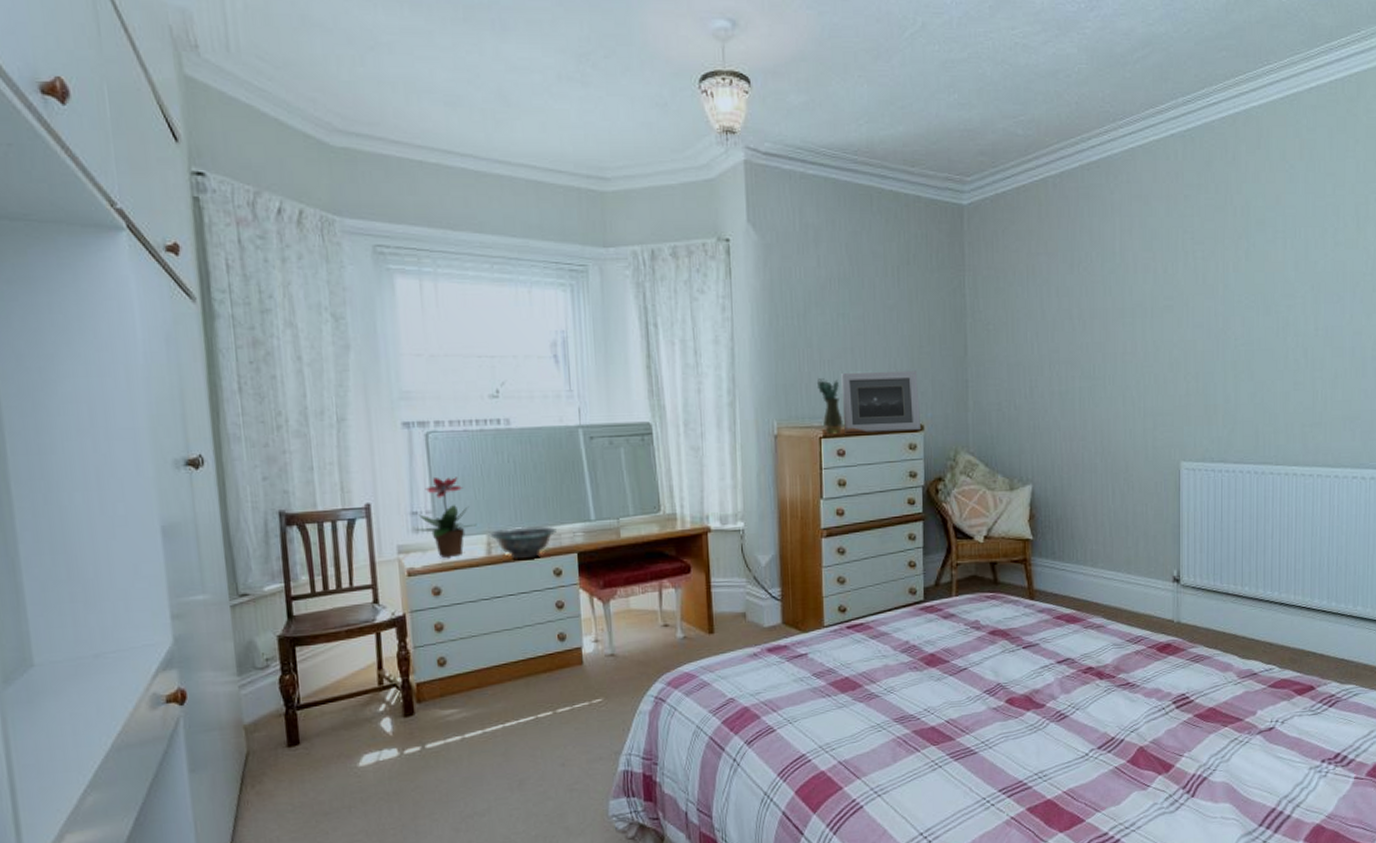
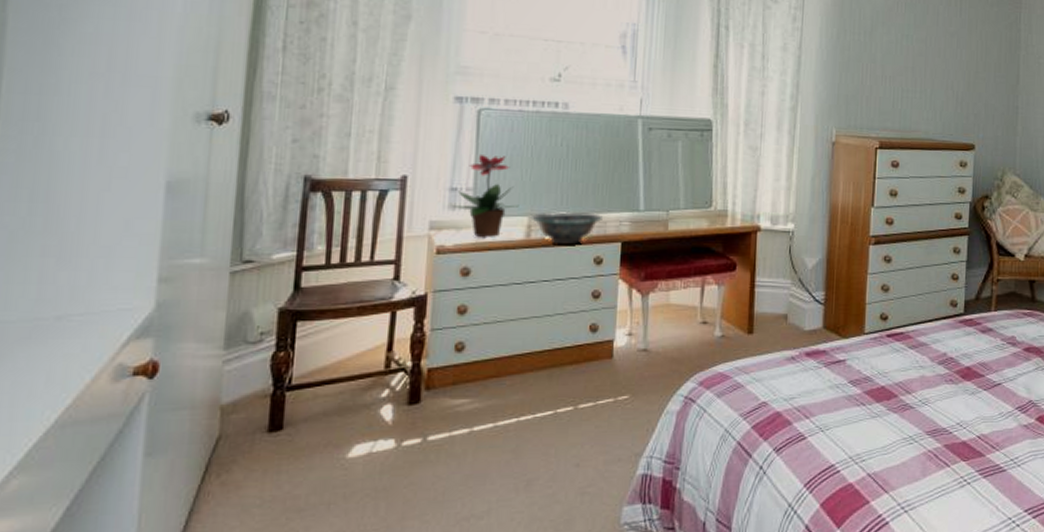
vase: present [816,378,843,435] -> none [876,92,899,147]
picture frame: present [841,370,922,435] -> none [899,88,973,150]

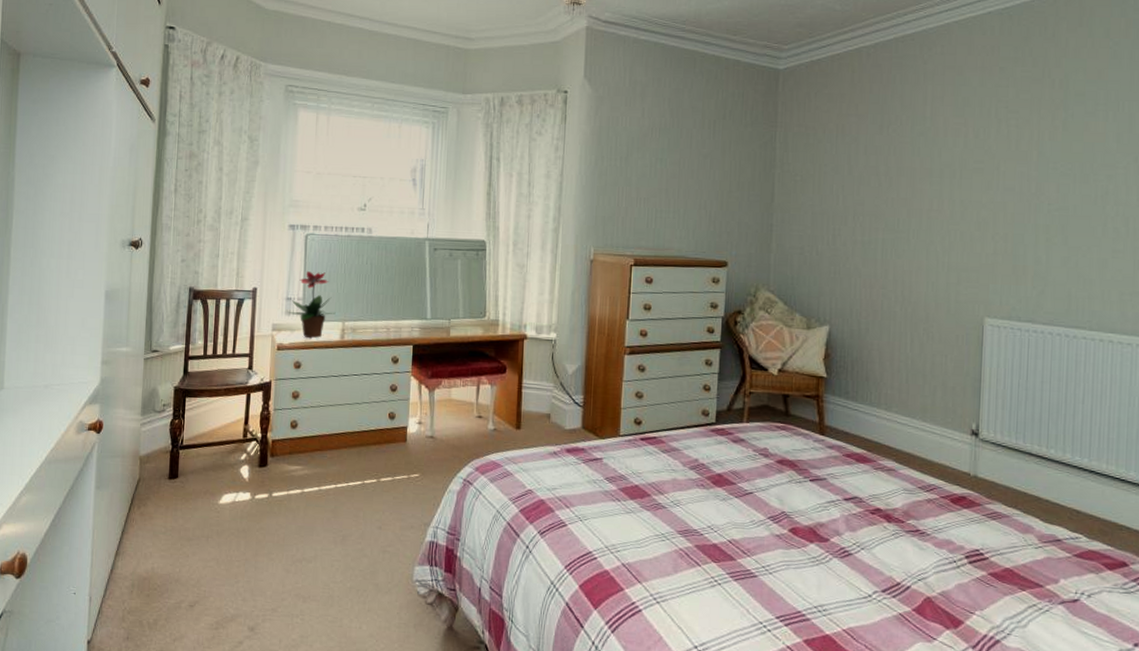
decorative bowl: present [530,210,602,243] -> none [344,318,398,345]

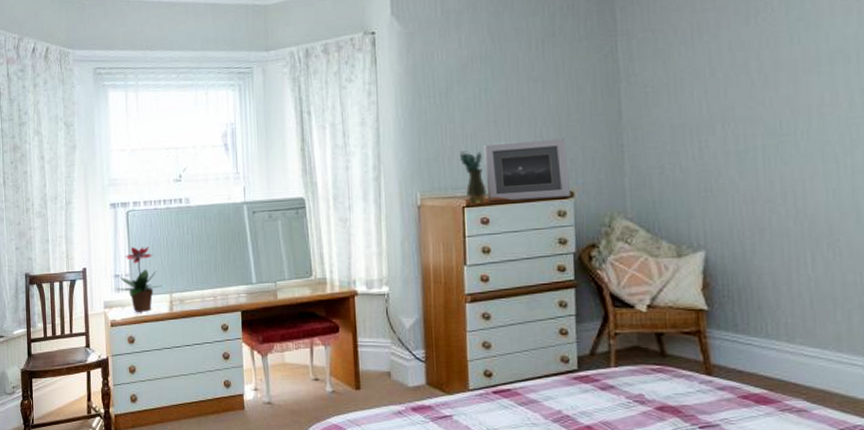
vase: none [632,213,653,264] -> present [459,151,487,205]
picture frame: none [653,209,726,267] -> present [484,138,572,204]

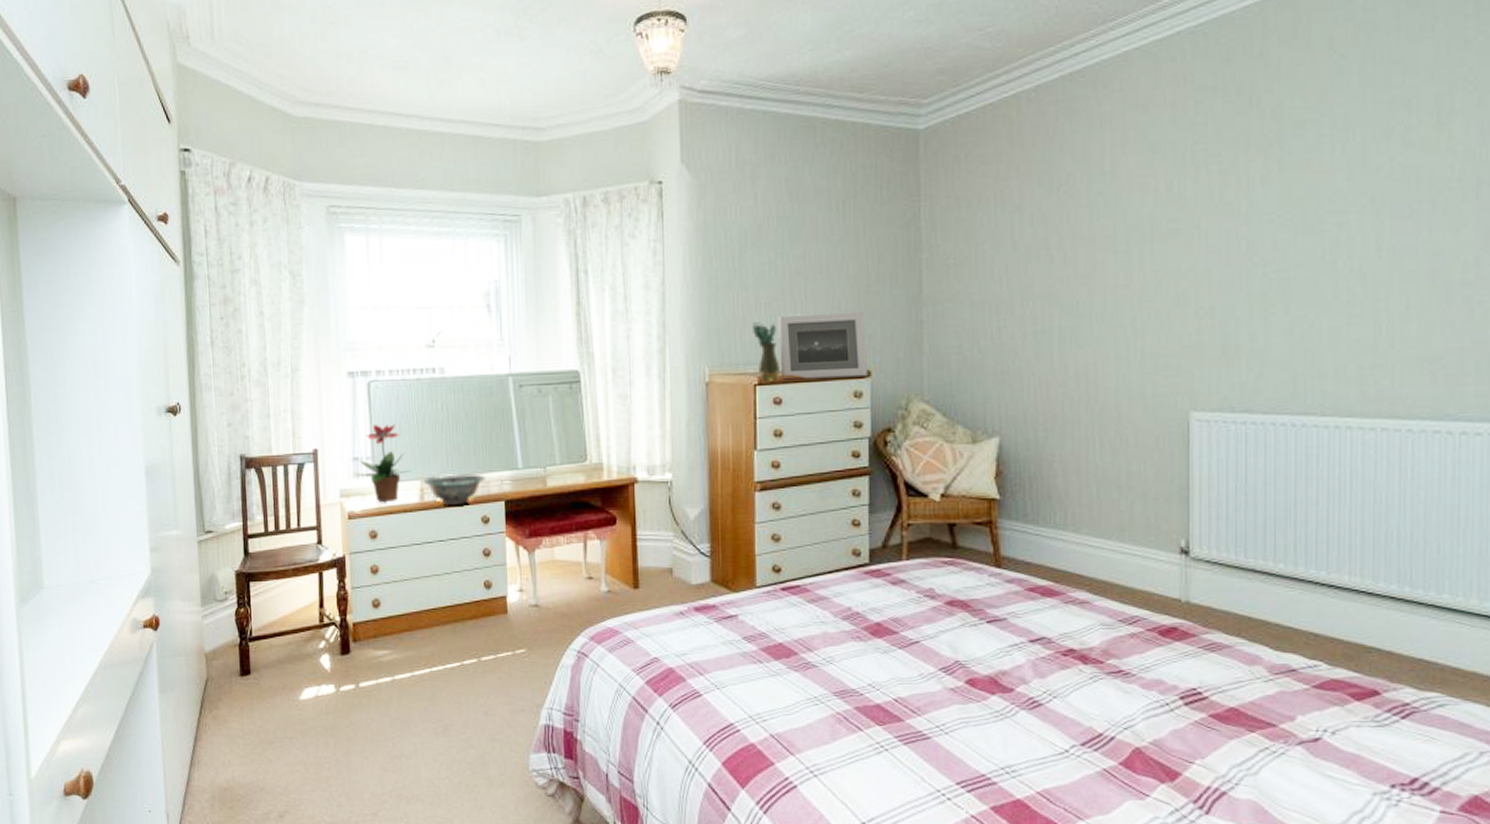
decorative bowl: none [171,287,224,314] -> present [422,472,485,505]

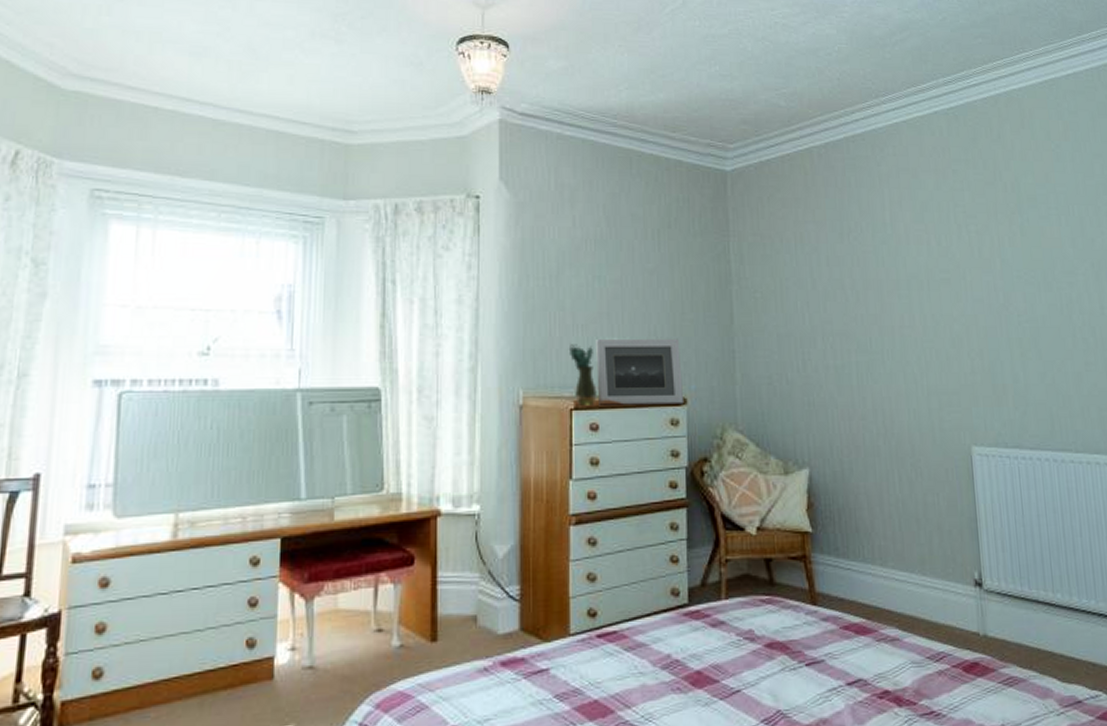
potted flower: present [356,424,412,502] -> none [90,443,165,541]
decorative bowl: present [422,472,485,505] -> none [177,503,259,543]

